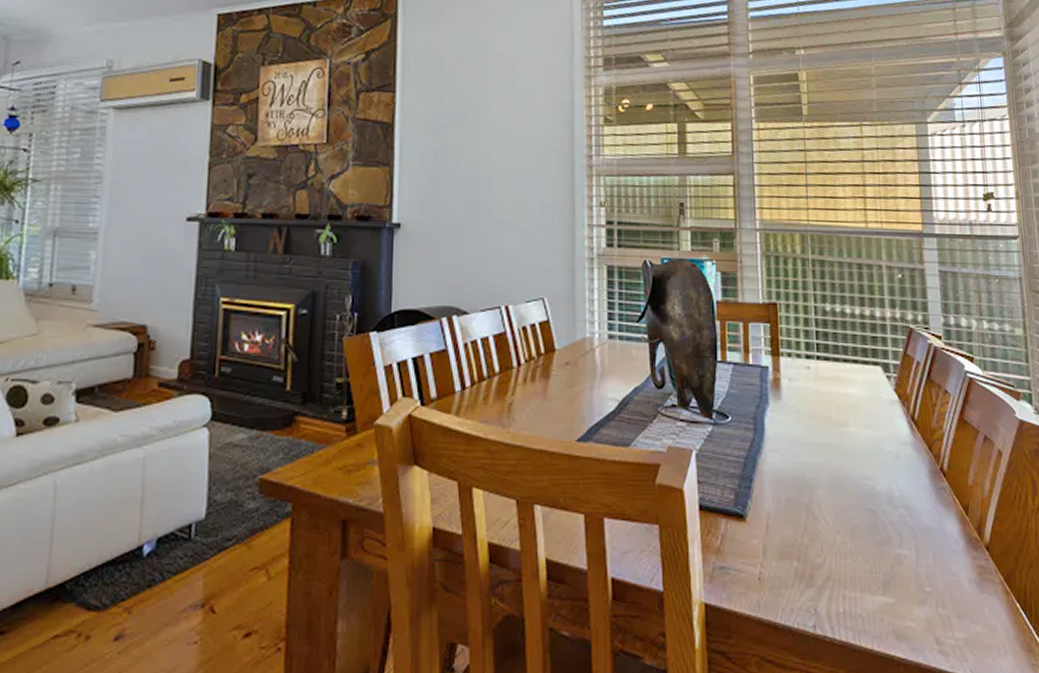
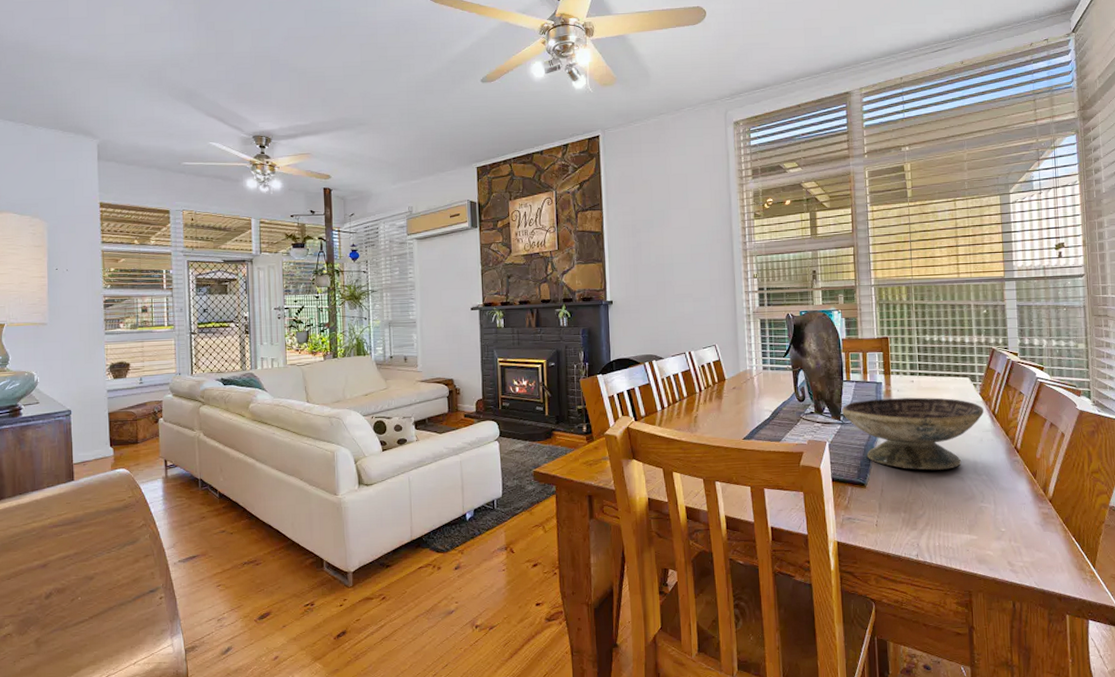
decorative bowl: none [715,390,900,498] -> present [842,397,984,470]

